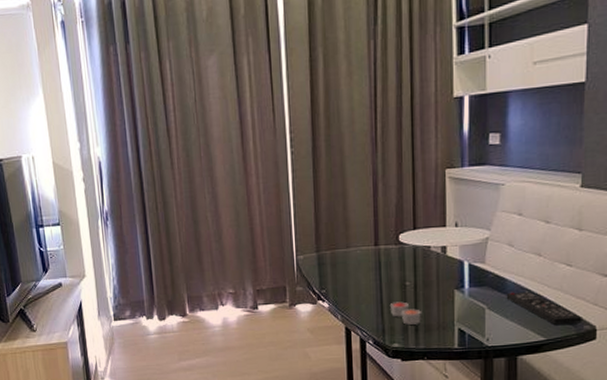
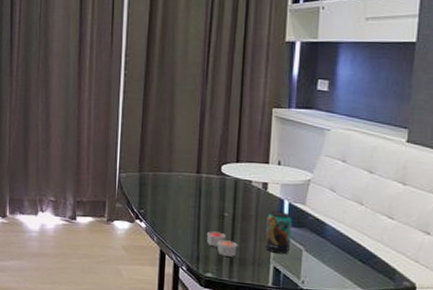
beverage can: none [448,273,474,316] -> present [265,211,292,255]
remote control: present [506,291,582,325] -> none [325,237,402,279]

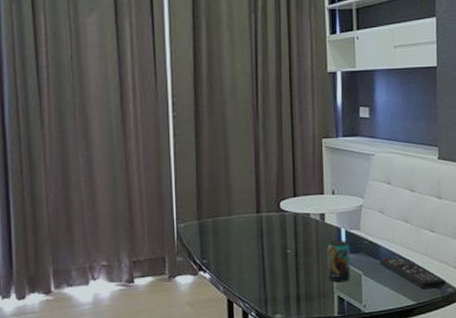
candle: present [207,231,237,257] -> none [273,270,303,294]
remote control: none [325,237,402,279] -> present [380,256,446,289]

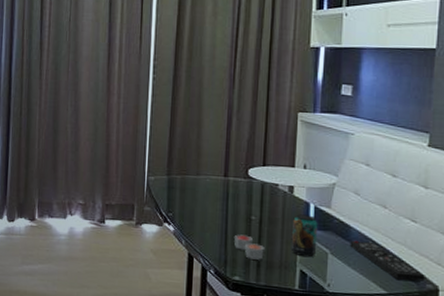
candle: none [273,270,303,294] -> present [234,234,264,260]

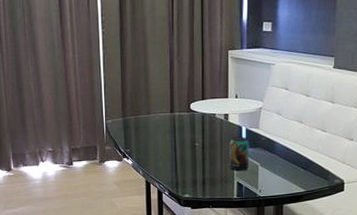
candle: present [234,234,264,260] -> none [183,159,208,179]
remote control: present [350,240,425,282] -> none [275,152,334,179]

